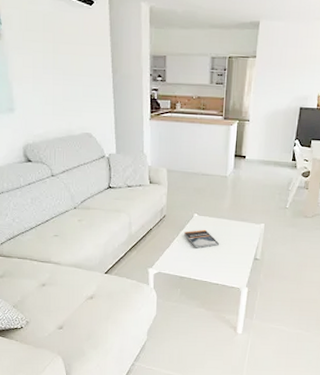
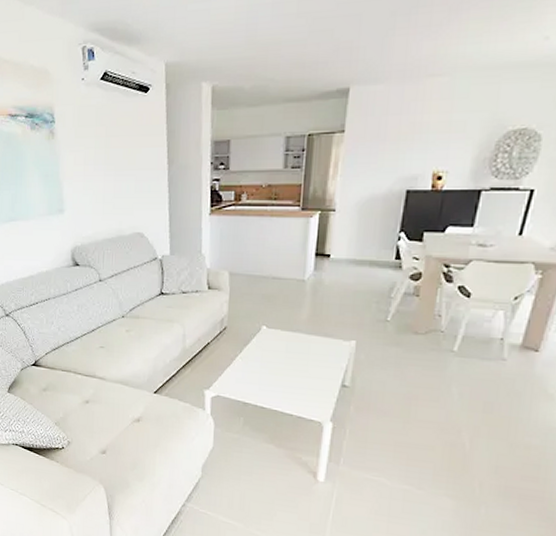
book: present [184,229,219,249] -> none [249,345,294,369]

